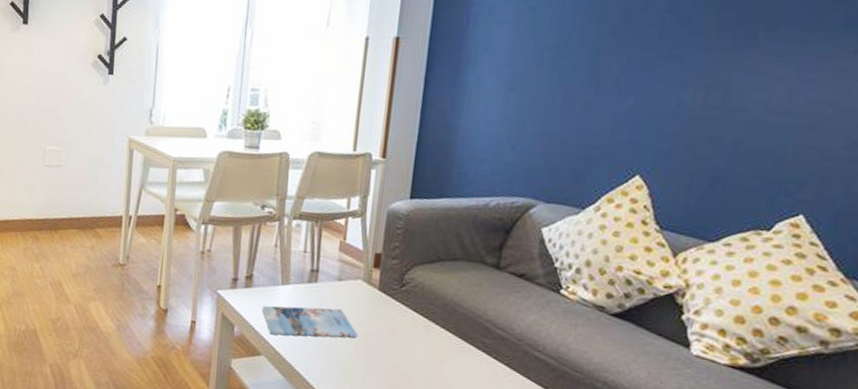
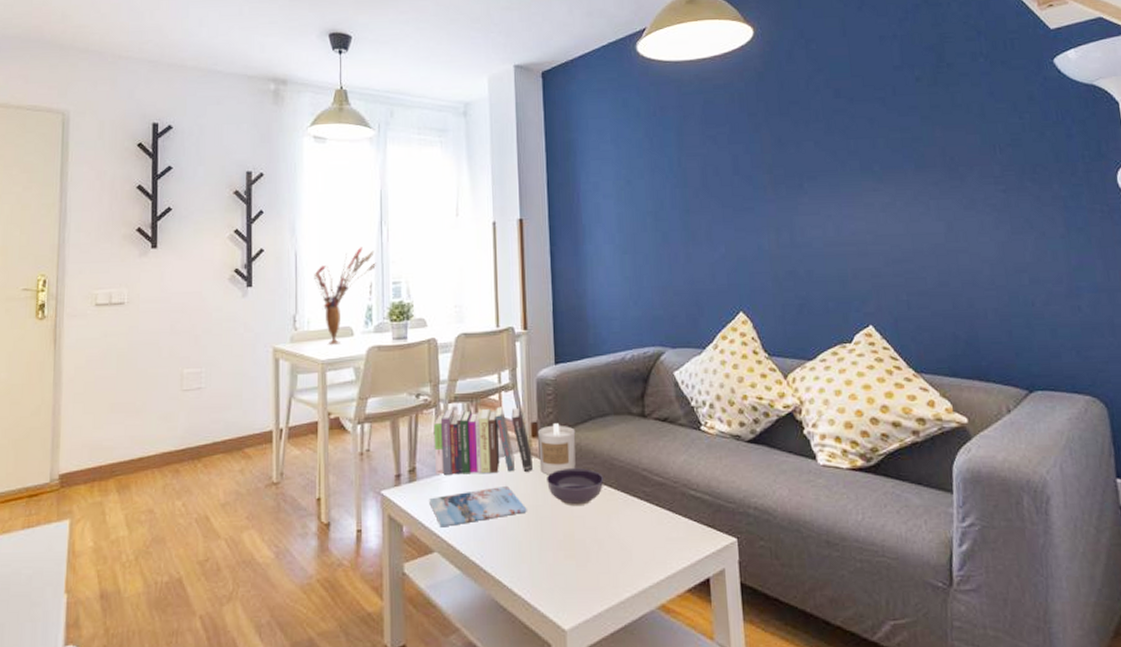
bouquet: none [173,47,236,145] -> present [314,247,376,346]
books: none [271,225,371,301] -> present [433,406,533,475]
candle: none [377,258,421,308] -> present [538,423,576,475]
bowl: none [382,303,443,344] -> present [547,467,604,507]

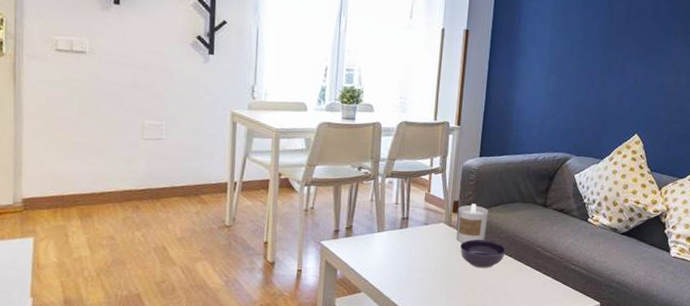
bouquet: present [314,247,376,346] -> none [273,33,333,118]
magazine: present [429,485,527,528] -> none [361,247,441,274]
books: present [433,406,533,475] -> none [369,182,451,239]

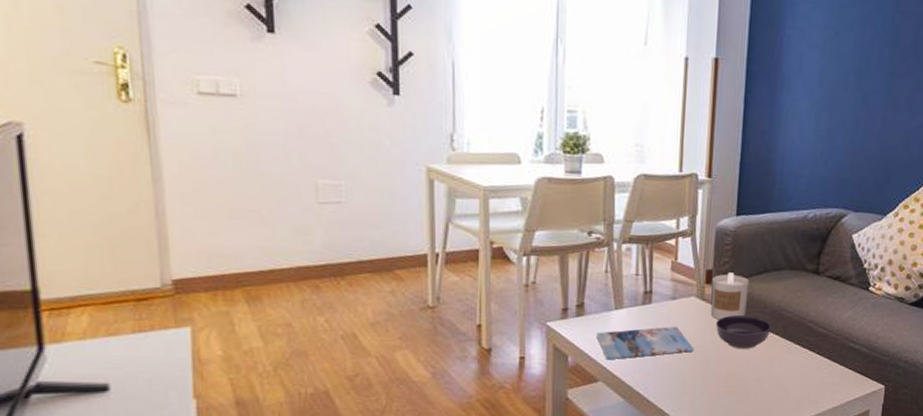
magazine: none [361,247,441,274] -> present [596,326,694,360]

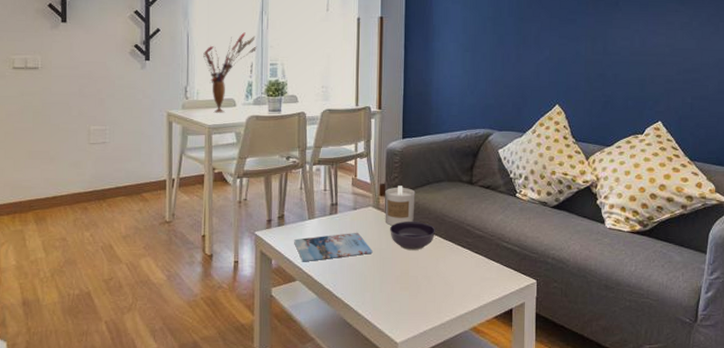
bouquet: none [475,65,549,172] -> present [203,32,257,114]

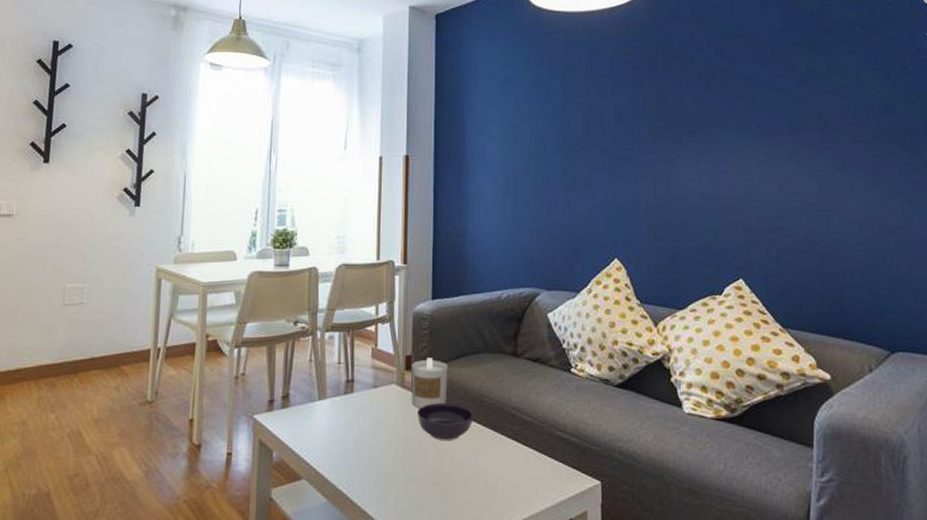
bouquet: present [203,32,257,114] -> none [201,174,263,269]
magazine: present [294,232,373,262] -> none [300,416,396,455]

